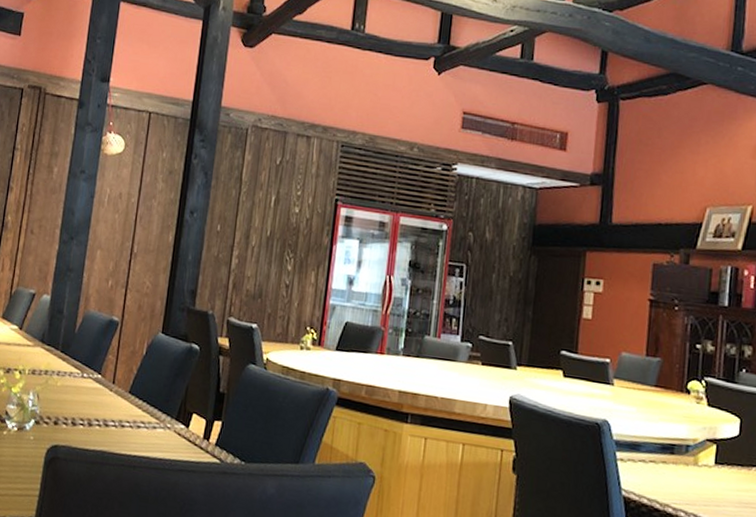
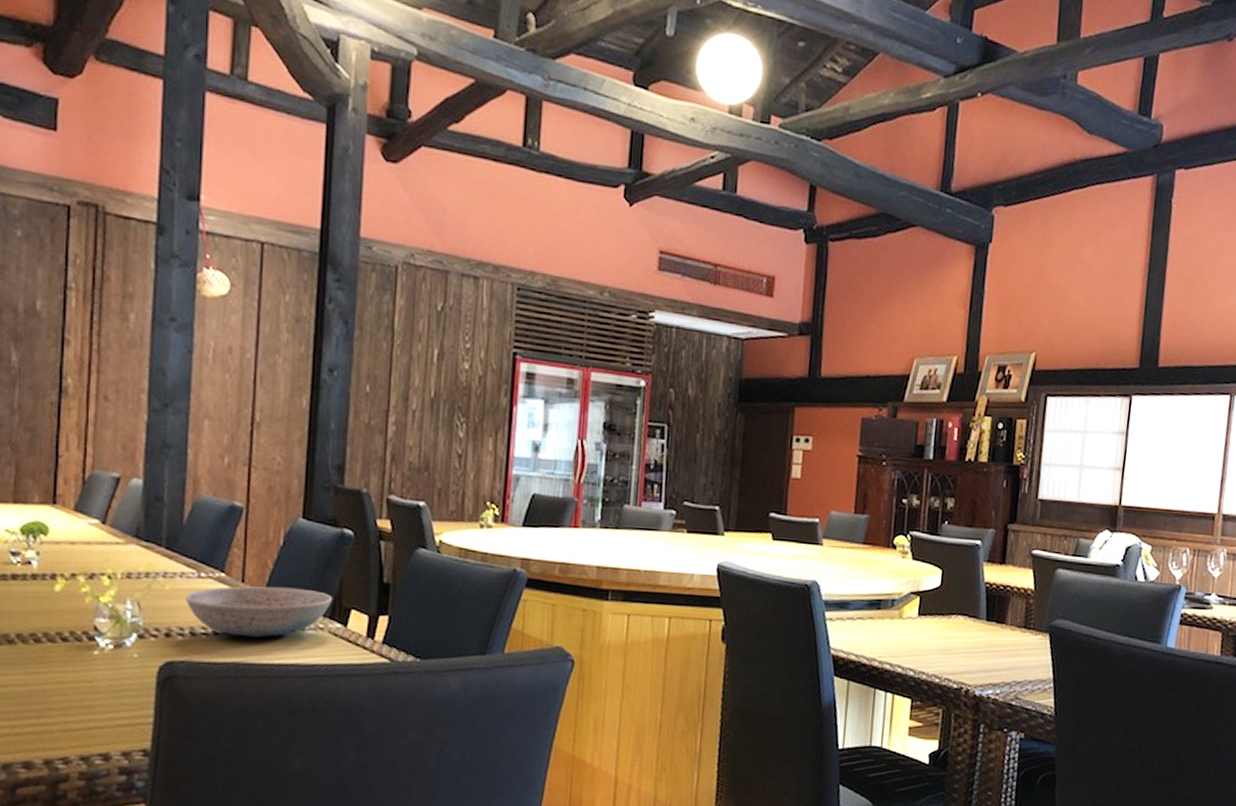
dish: none [71,386,180,432] -> present [186,586,333,638]

